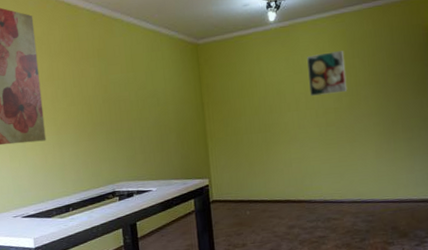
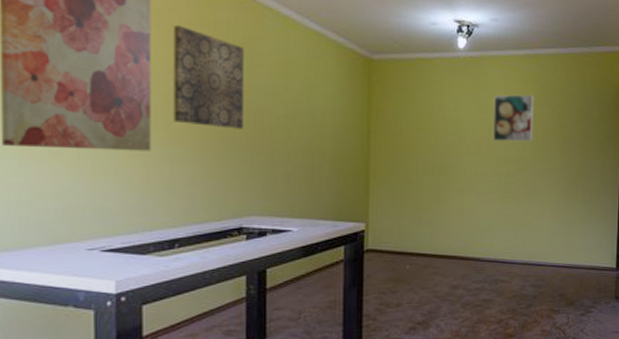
wall art: none [51,44,107,117] -> present [173,24,244,129]

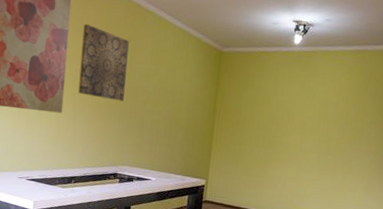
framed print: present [493,95,533,142] -> none [317,84,357,126]

